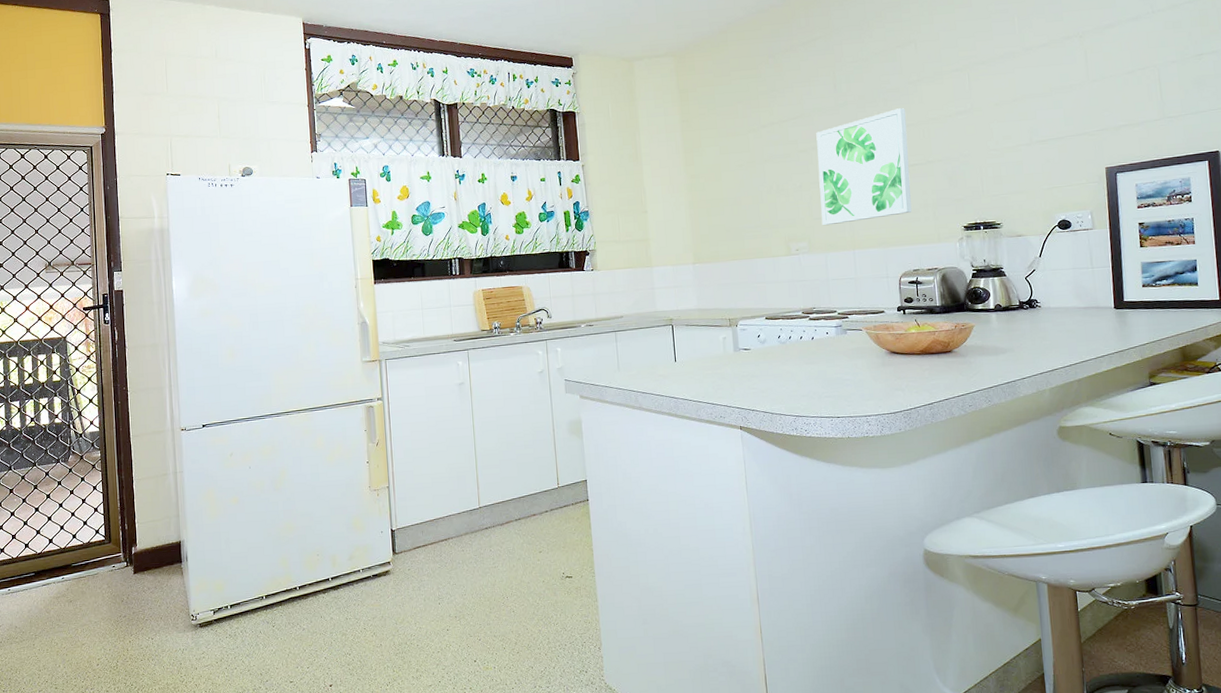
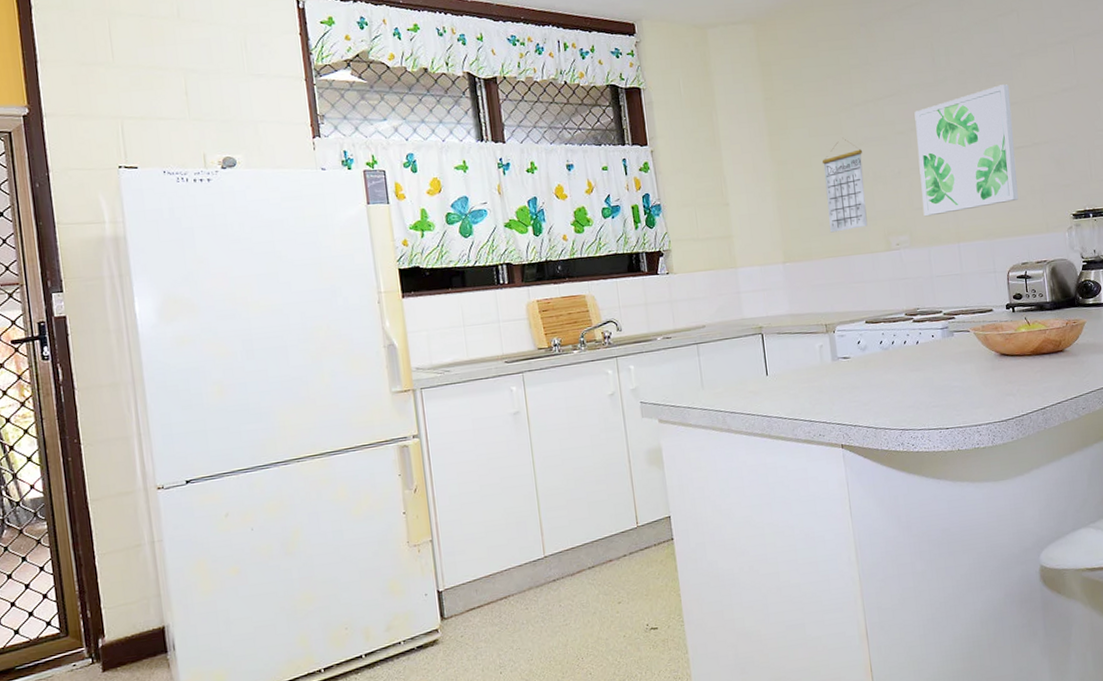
calendar: none [730,155,770,238] -> present [822,137,868,233]

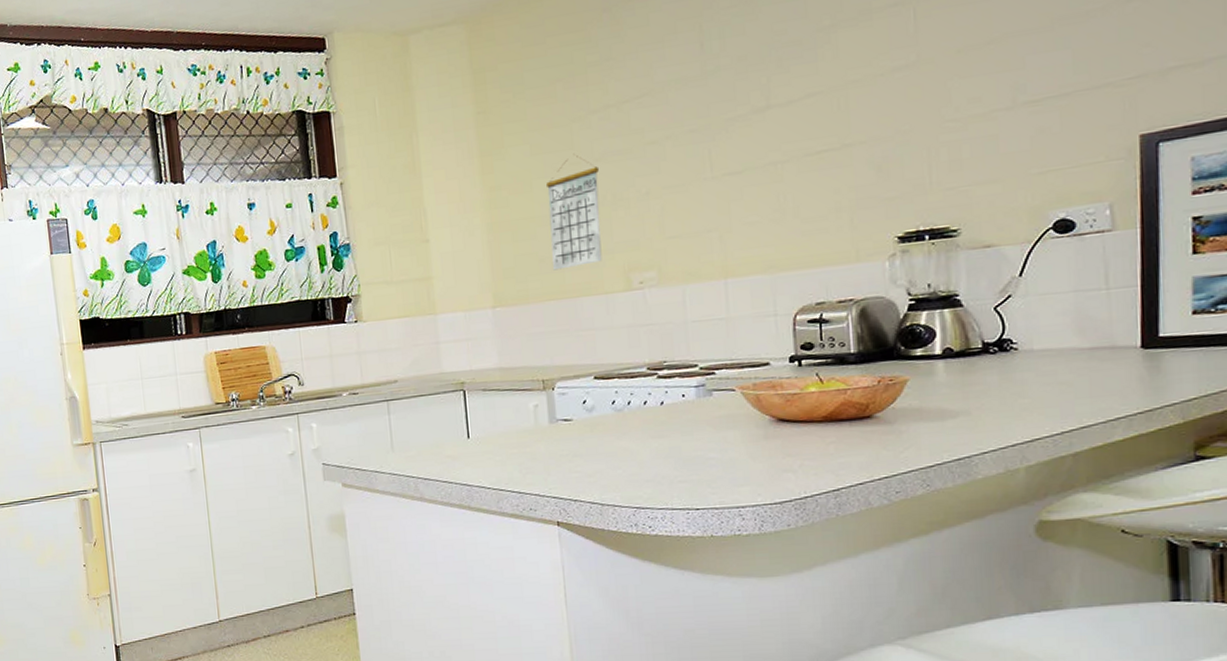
wall art: present [914,84,1019,217] -> none [672,68,816,247]

